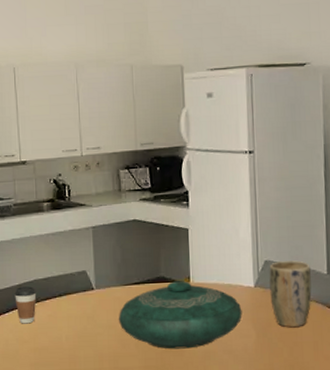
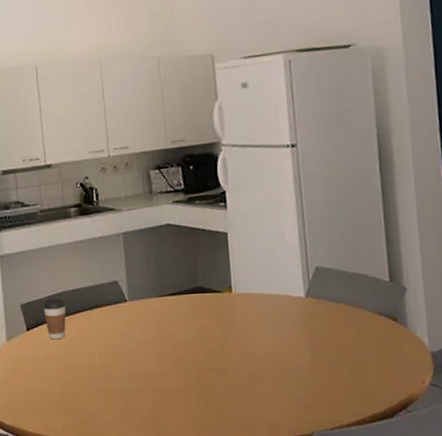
decorative bowl: present [118,281,242,349] -> none [154,291,293,368]
plant pot: present [269,260,312,328] -> none [321,266,373,344]

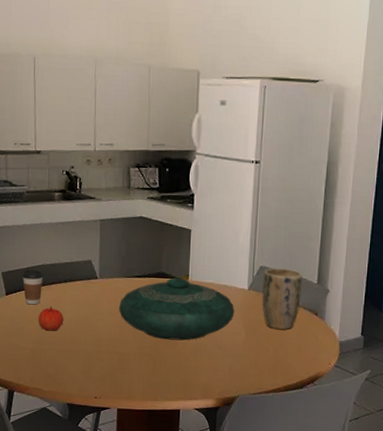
apple: none [64,339,93,369] -> present [38,306,63,331]
decorative bowl: none [154,291,293,368] -> present [118,277,235,341]
plant pot: none [321,266,373,344] -> present [262,268,302,330]

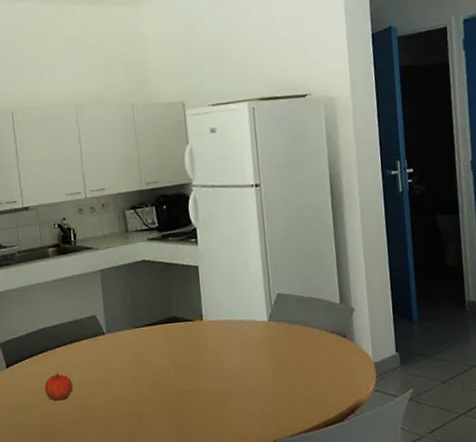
coffee cup: present [22,270,43,305] -> none [22,335,46,375]
decorative bowl: present [118,277,235,341] -> none [131,319,258,391]
plant pot: present [262,268,302,330] -> none [281,292,326,360]

